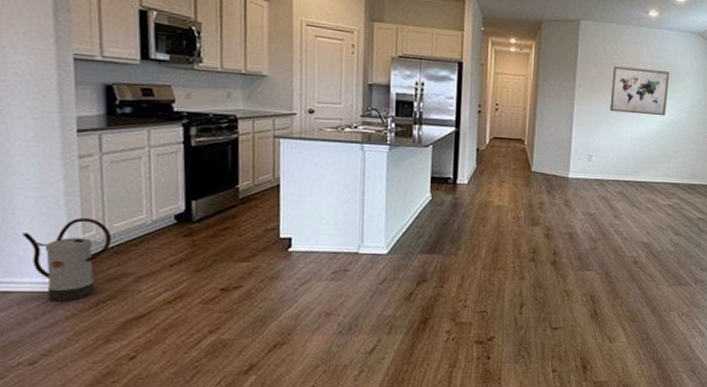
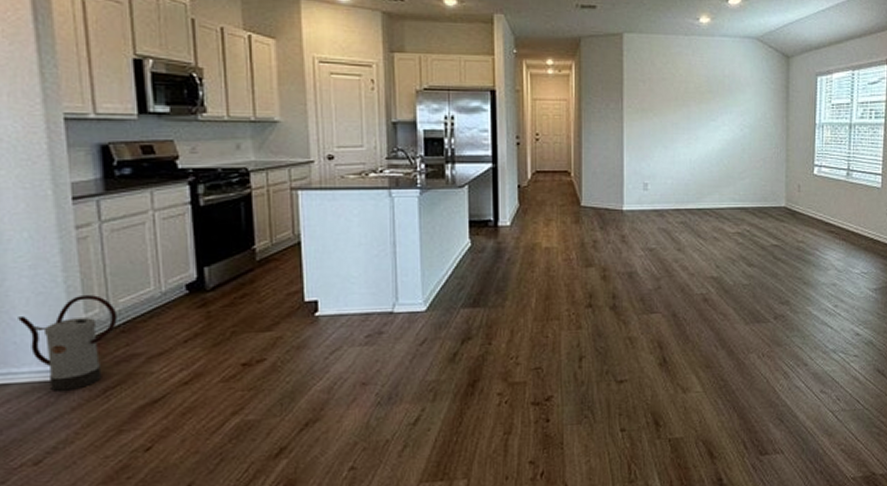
wall art: present [609,66,670,116] -> none [663,81,728,134]

